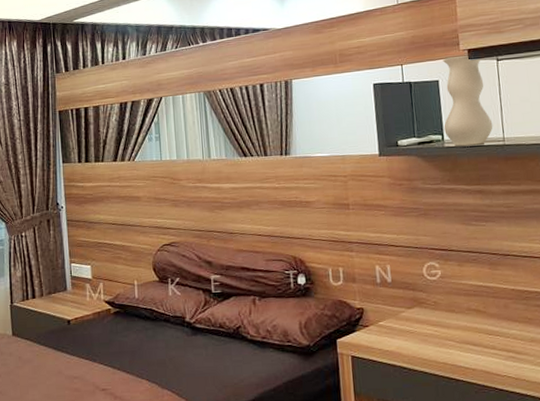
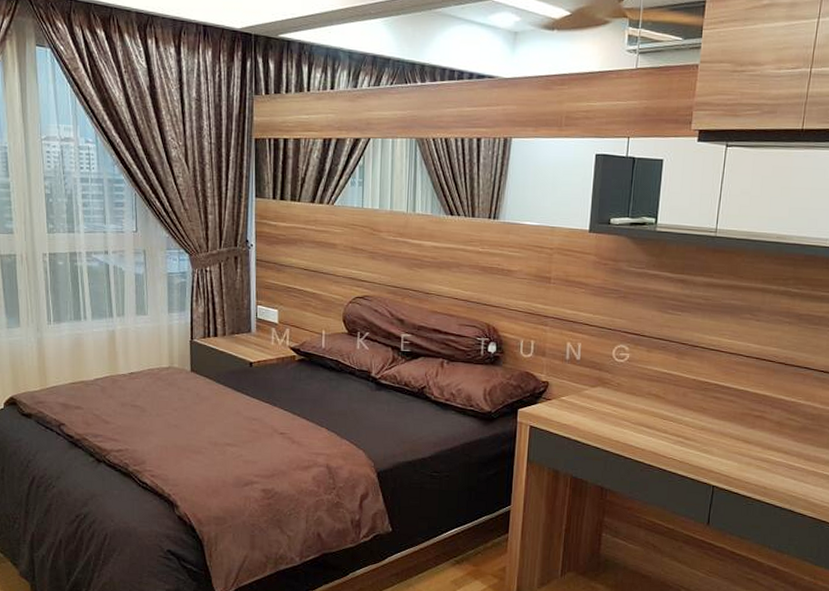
vase: present [442,56,493,147] -> none [659,136,713,234]

